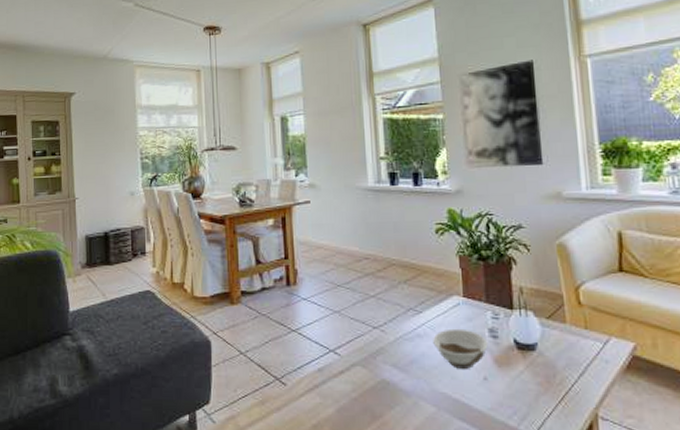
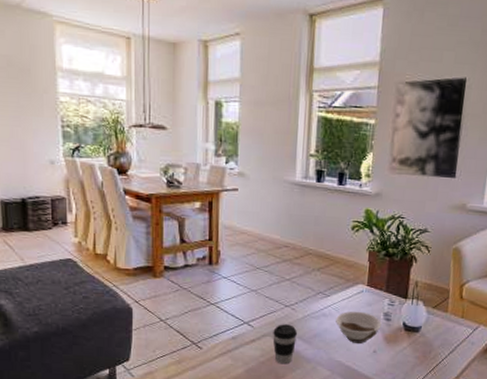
coffee cup: none [363,350,392,400] -> present [273,324,298,365]

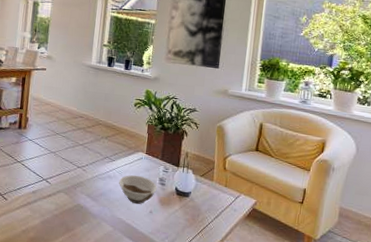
coffee cup: present [273,324,298,365] -> none [66,182,87,219]

